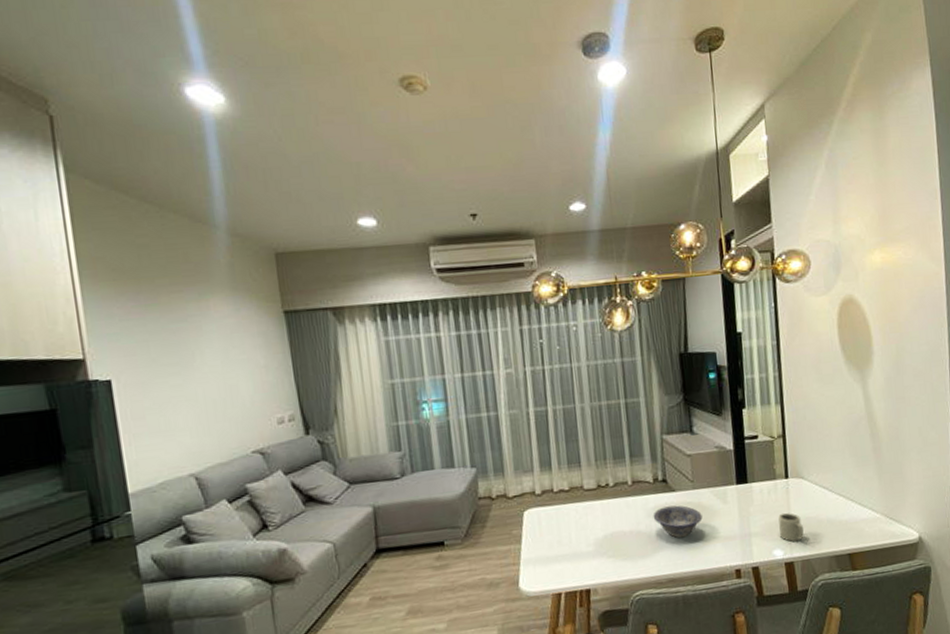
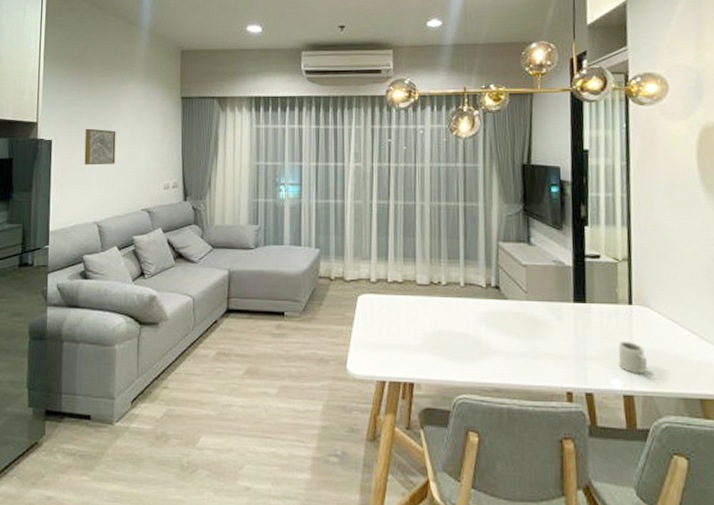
wall art: none [157,359,207,407] -> present [84,128,116,166]
bowl: present [653,505,703,538] -> none [483,314,535,348]

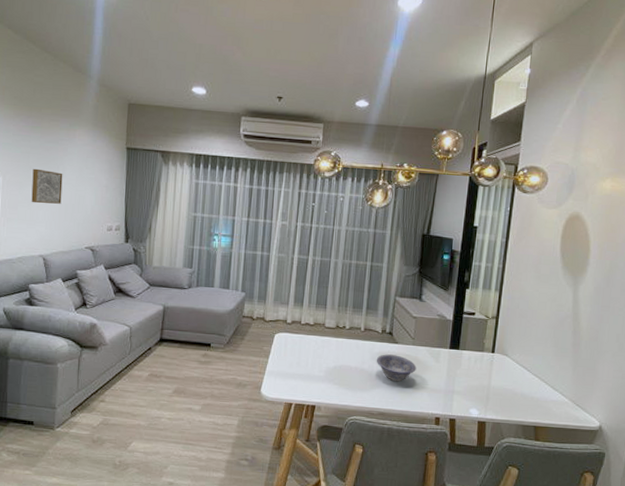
bowl: none [483,314,535,348] -> present [376,354,416,382]
cup: present [618,340,647,375] -> none [477,380,499,406]

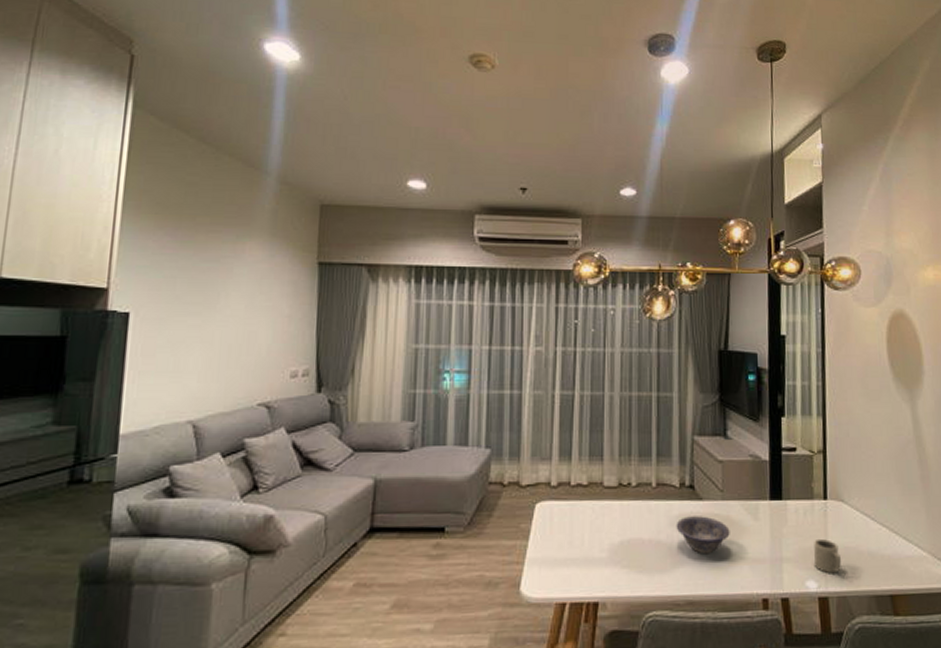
wall art: present [31,168,63,204] -> none [177,298,226,347]
cup: none [477,380,499,406] -> present [813,538,841,574]

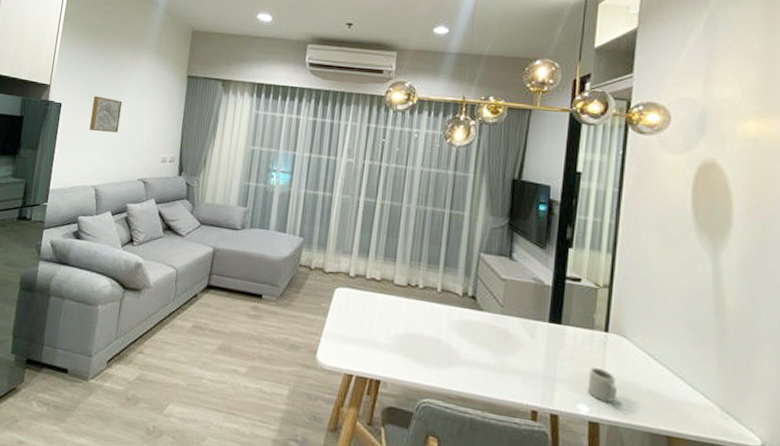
wall art: none [177,298,226,347] -> present [89,95,123,133]
bowl: present [676,516,730,554] -> none [455,323,506,360]

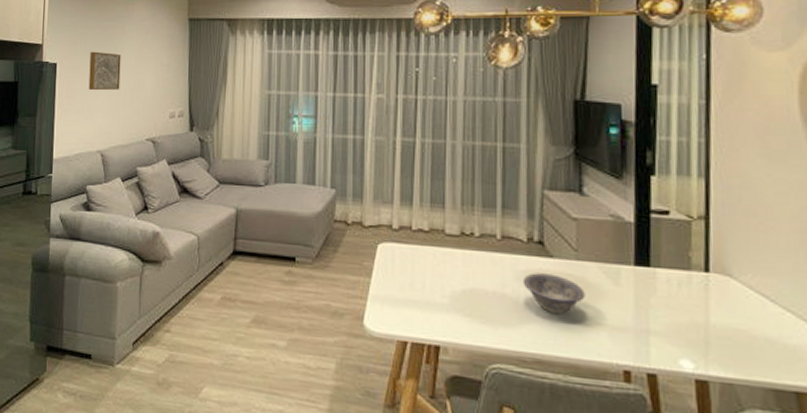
bowl: none [455,323,506,360] -> present [522,273,585,315]
cup: present [587,367,617,403] -> none [689,314,727,357]

